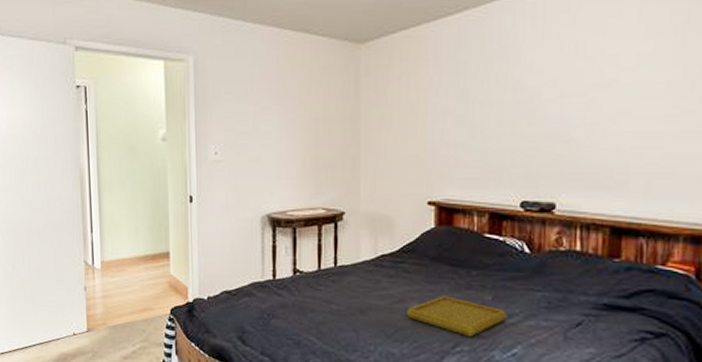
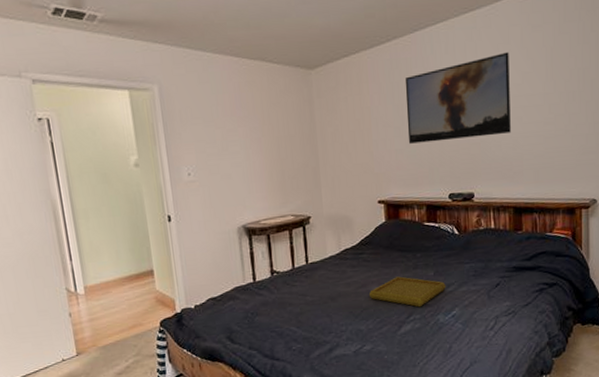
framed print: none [472,27,620,136] -> present [405,51,511,144]

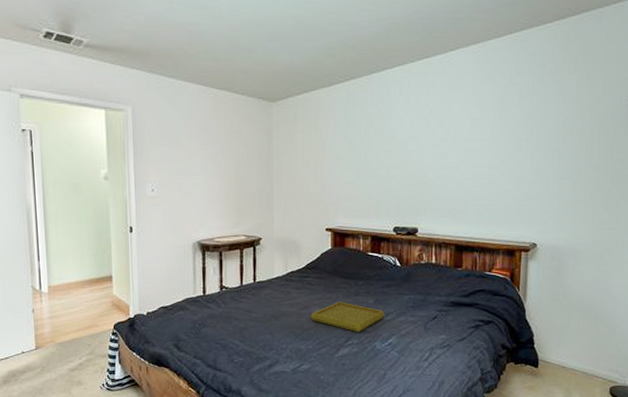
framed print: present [405,51,511,144] -> none [358,98,460,177]

